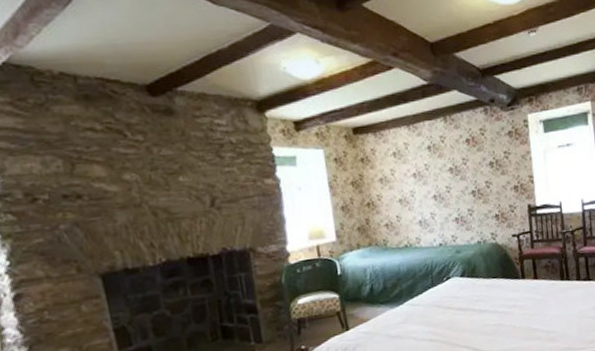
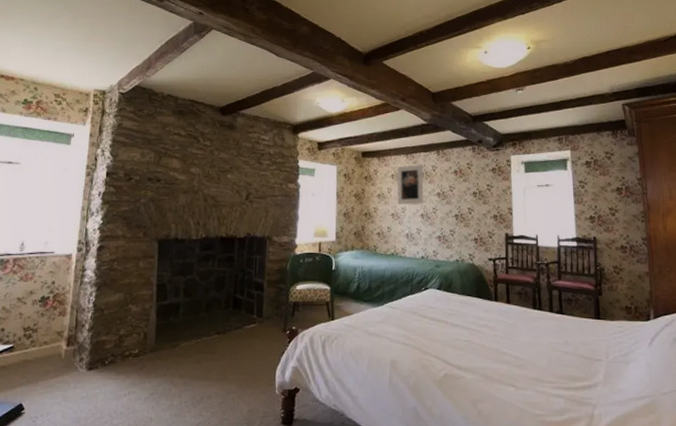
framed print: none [398,135,435,187] -> present [397,164,424,204]

